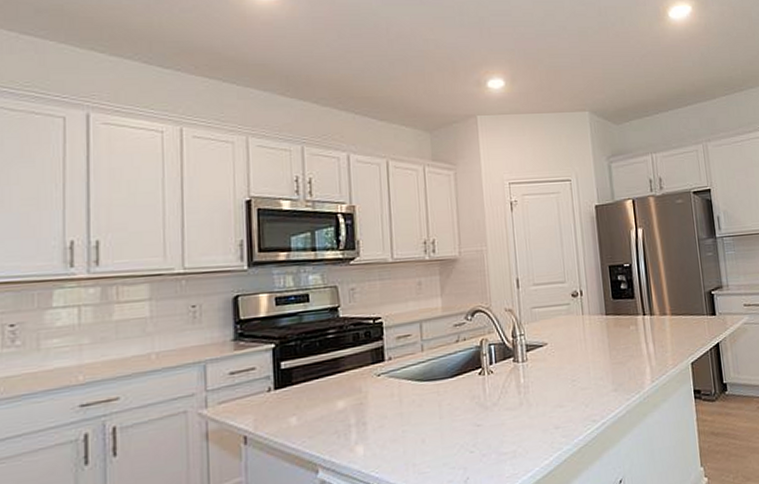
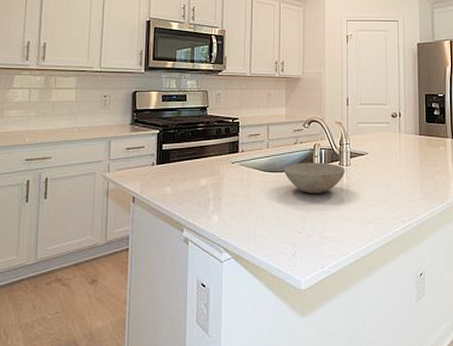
bowl: none [444,361,522,402] -> present [283,162,346,193]

